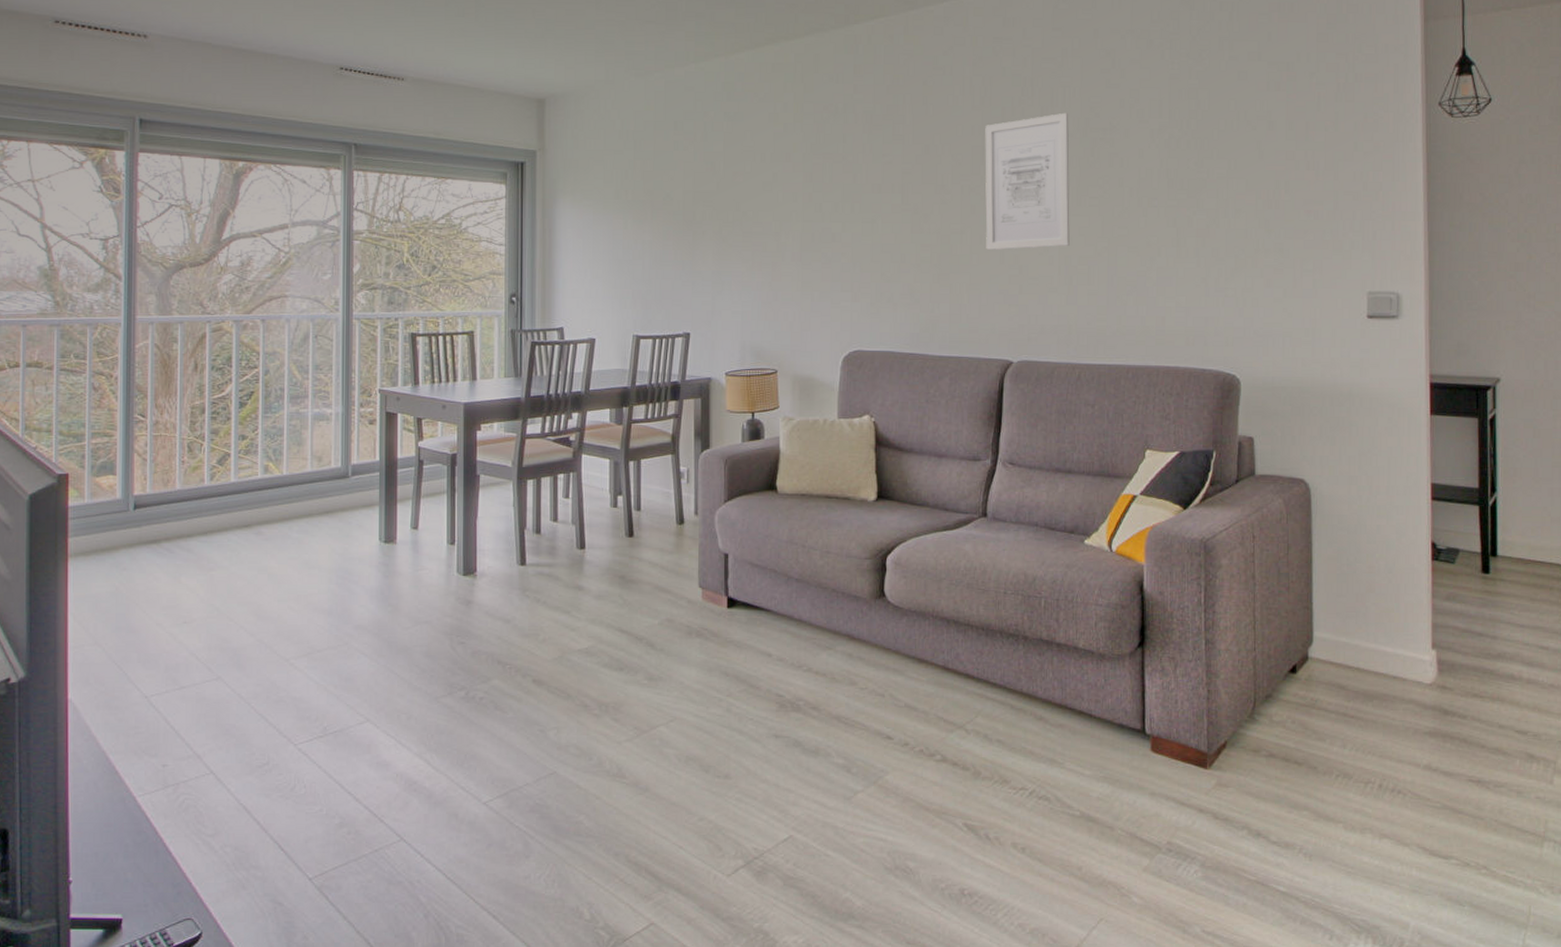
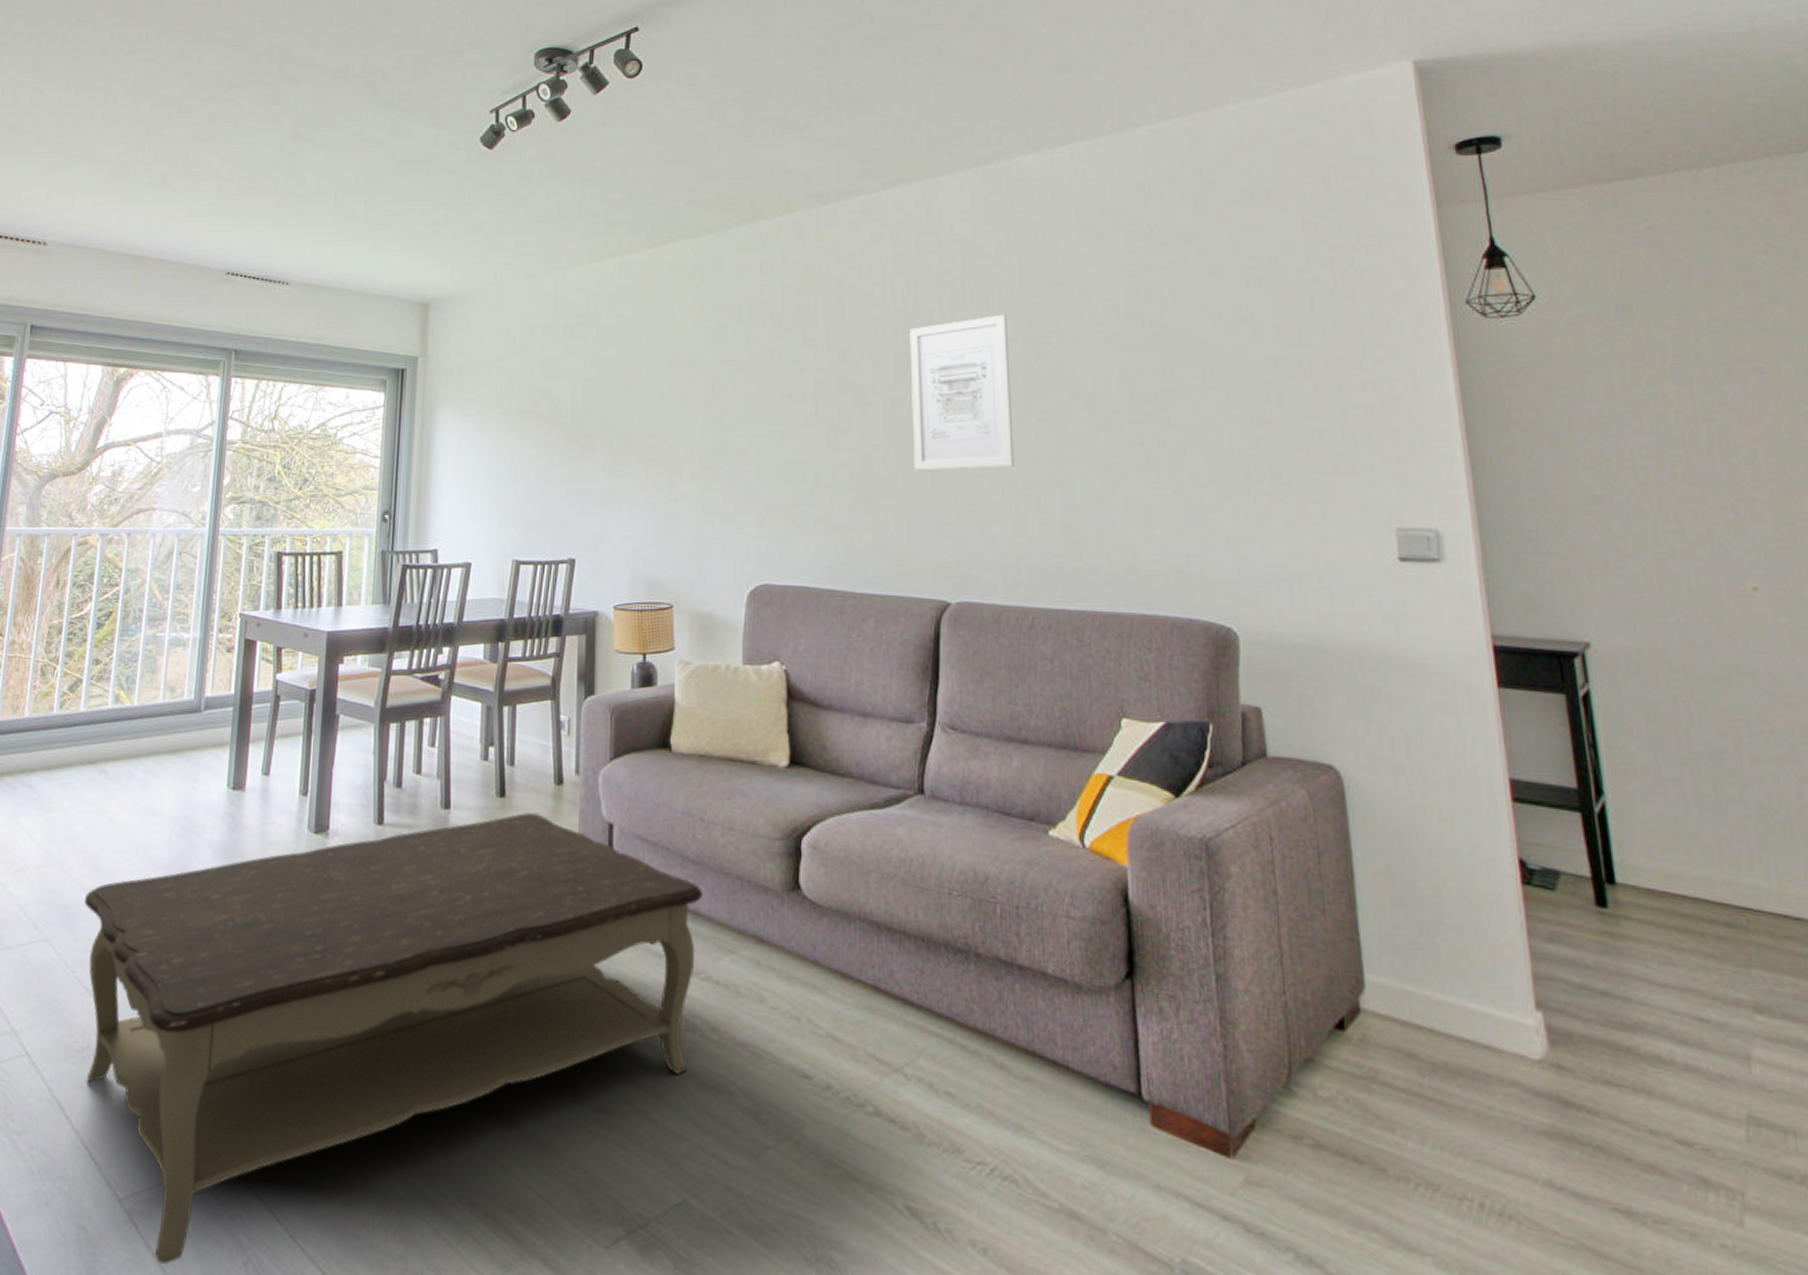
coffee table: none [253,548,804,924] -> present [84,812,702,1265]

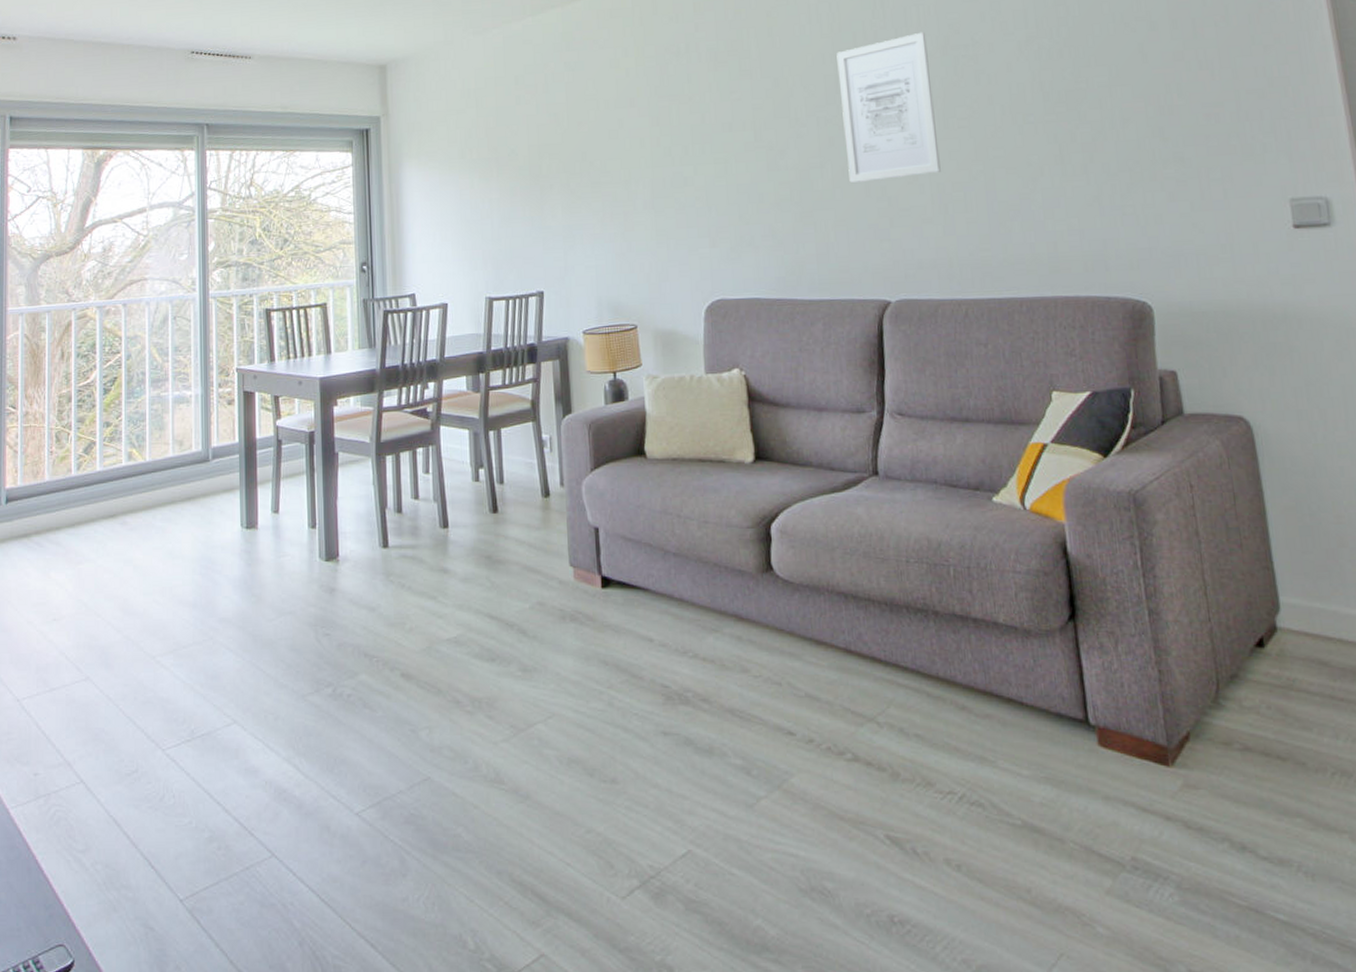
coffee table: present [84,812,702,1265] -> none [120,524,685,952]

